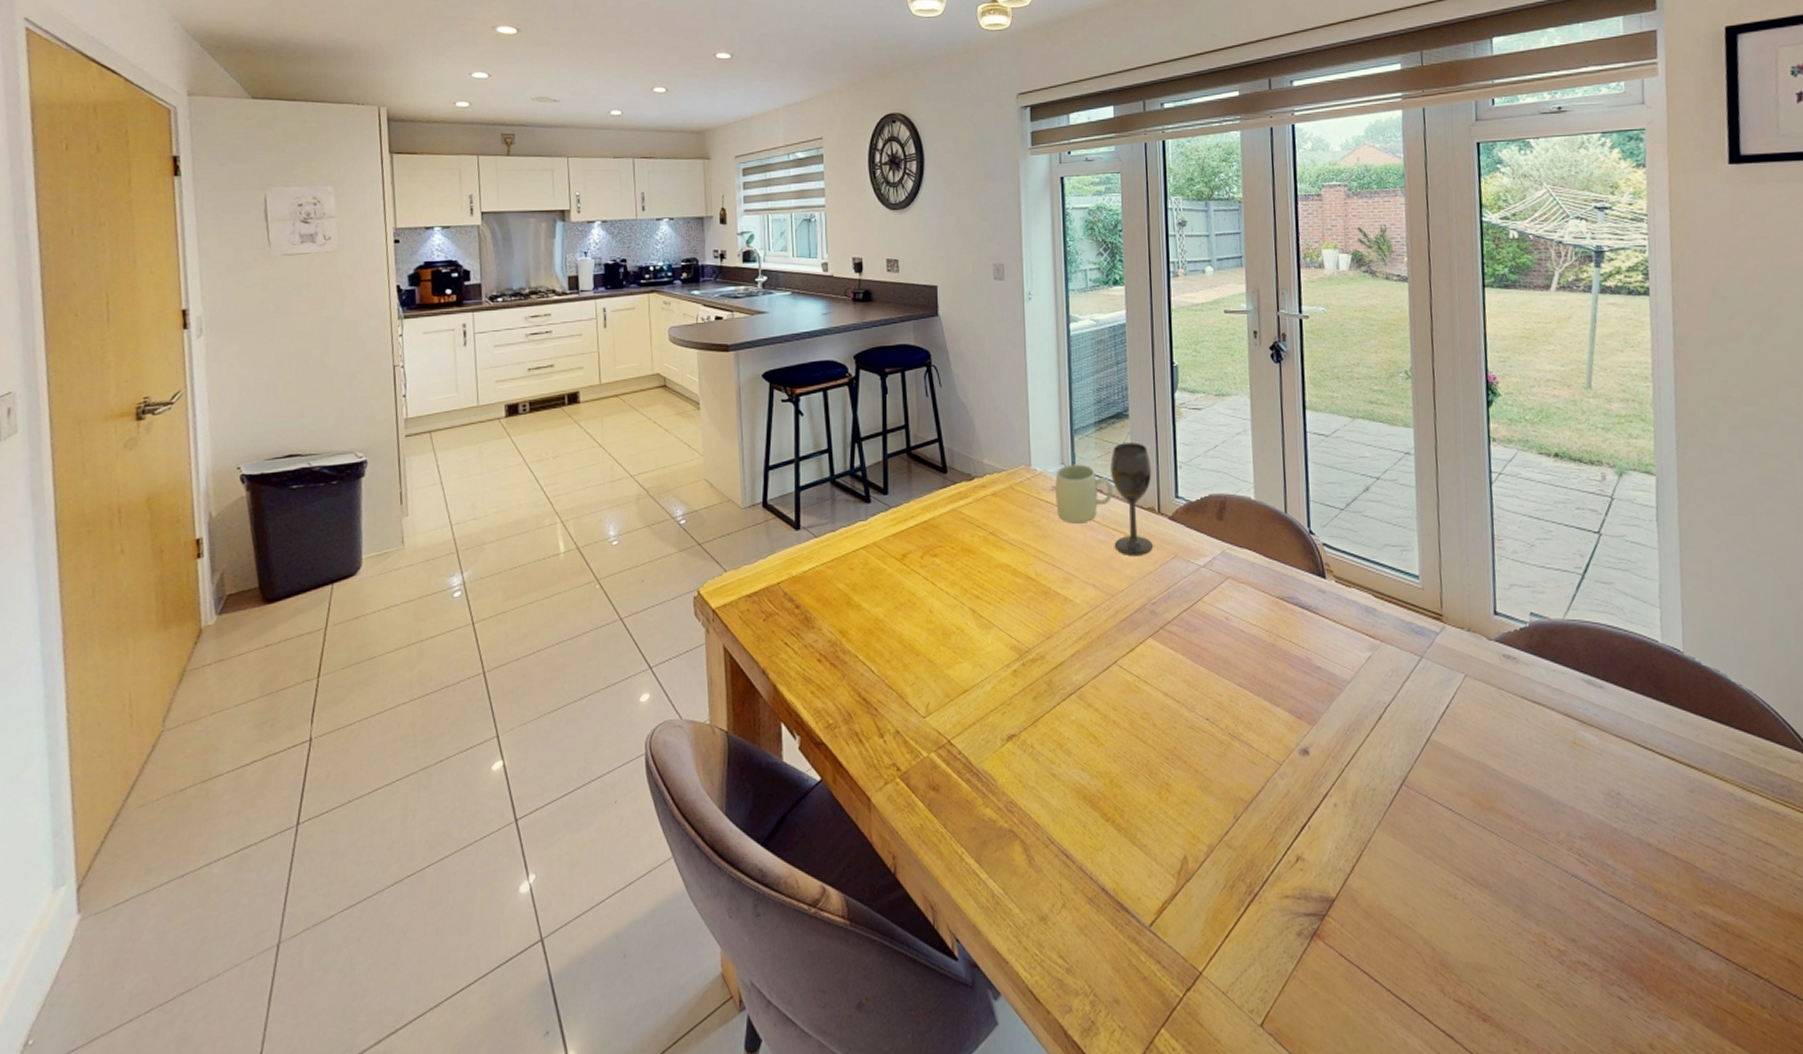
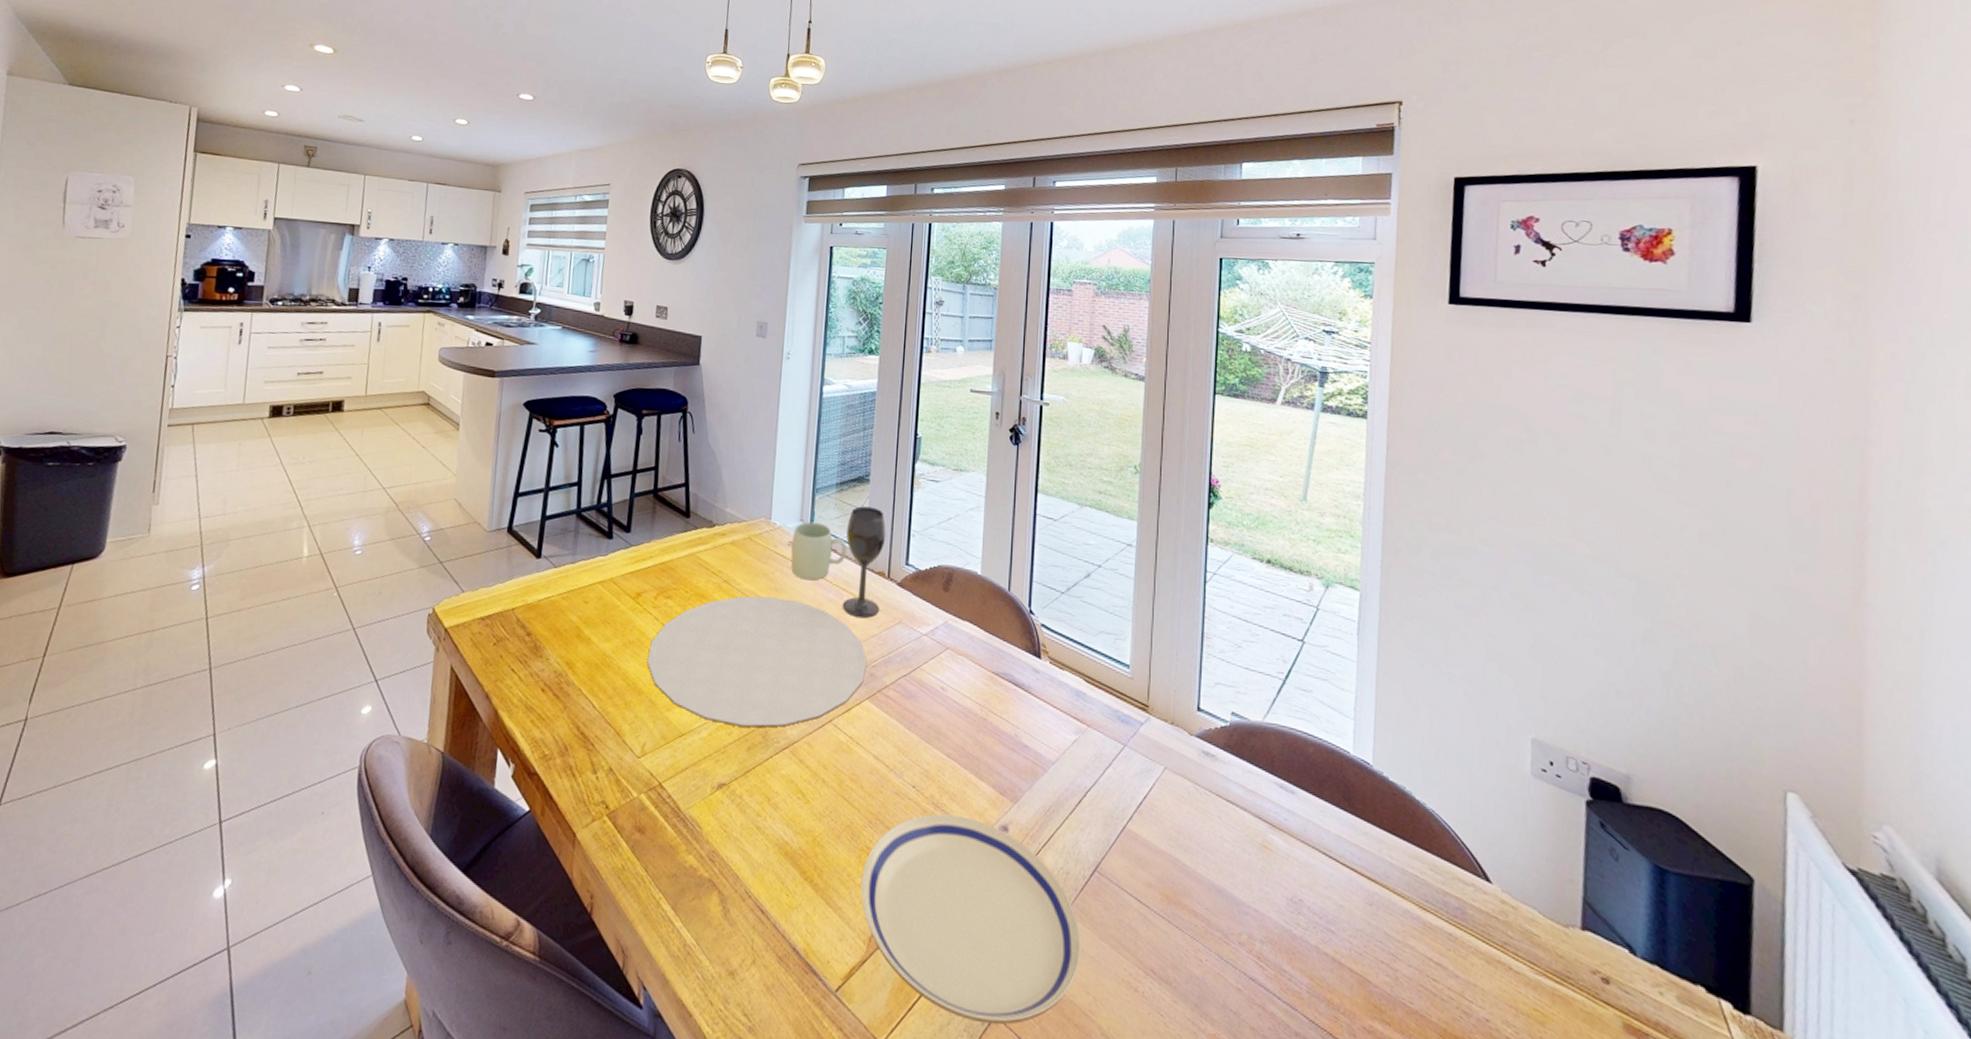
placemat: none [921,545,1147,677] -> present [647,596,868,728]
plate: none [1163,744,1396,944] -> present [860,814,1081,1025]

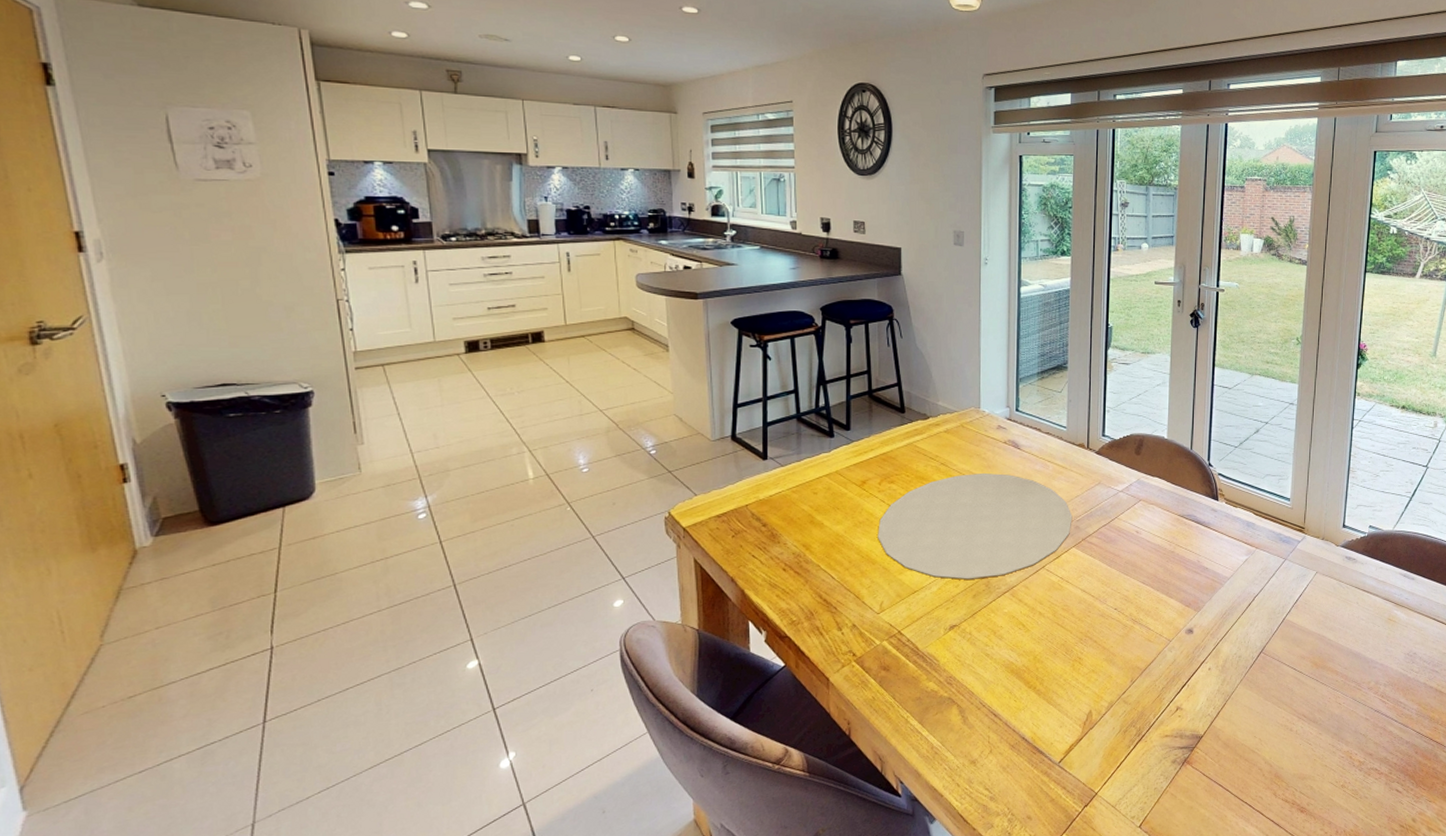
mug: present [791,521,847,581] -> none [1000,407,1050,456]
wine glass: present [842,506,887,618] -> none [1048,390,1084,482]
plate: present [860,814,1081,1025] -> none [1075,626,1250,768]

